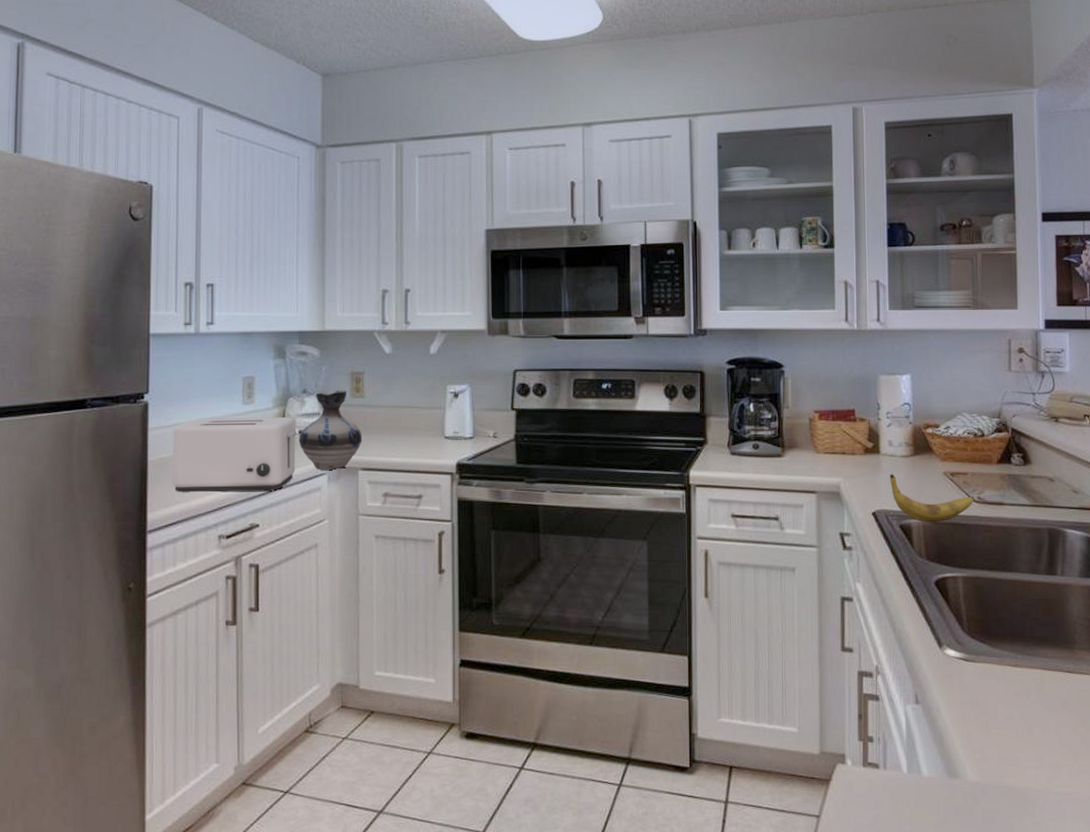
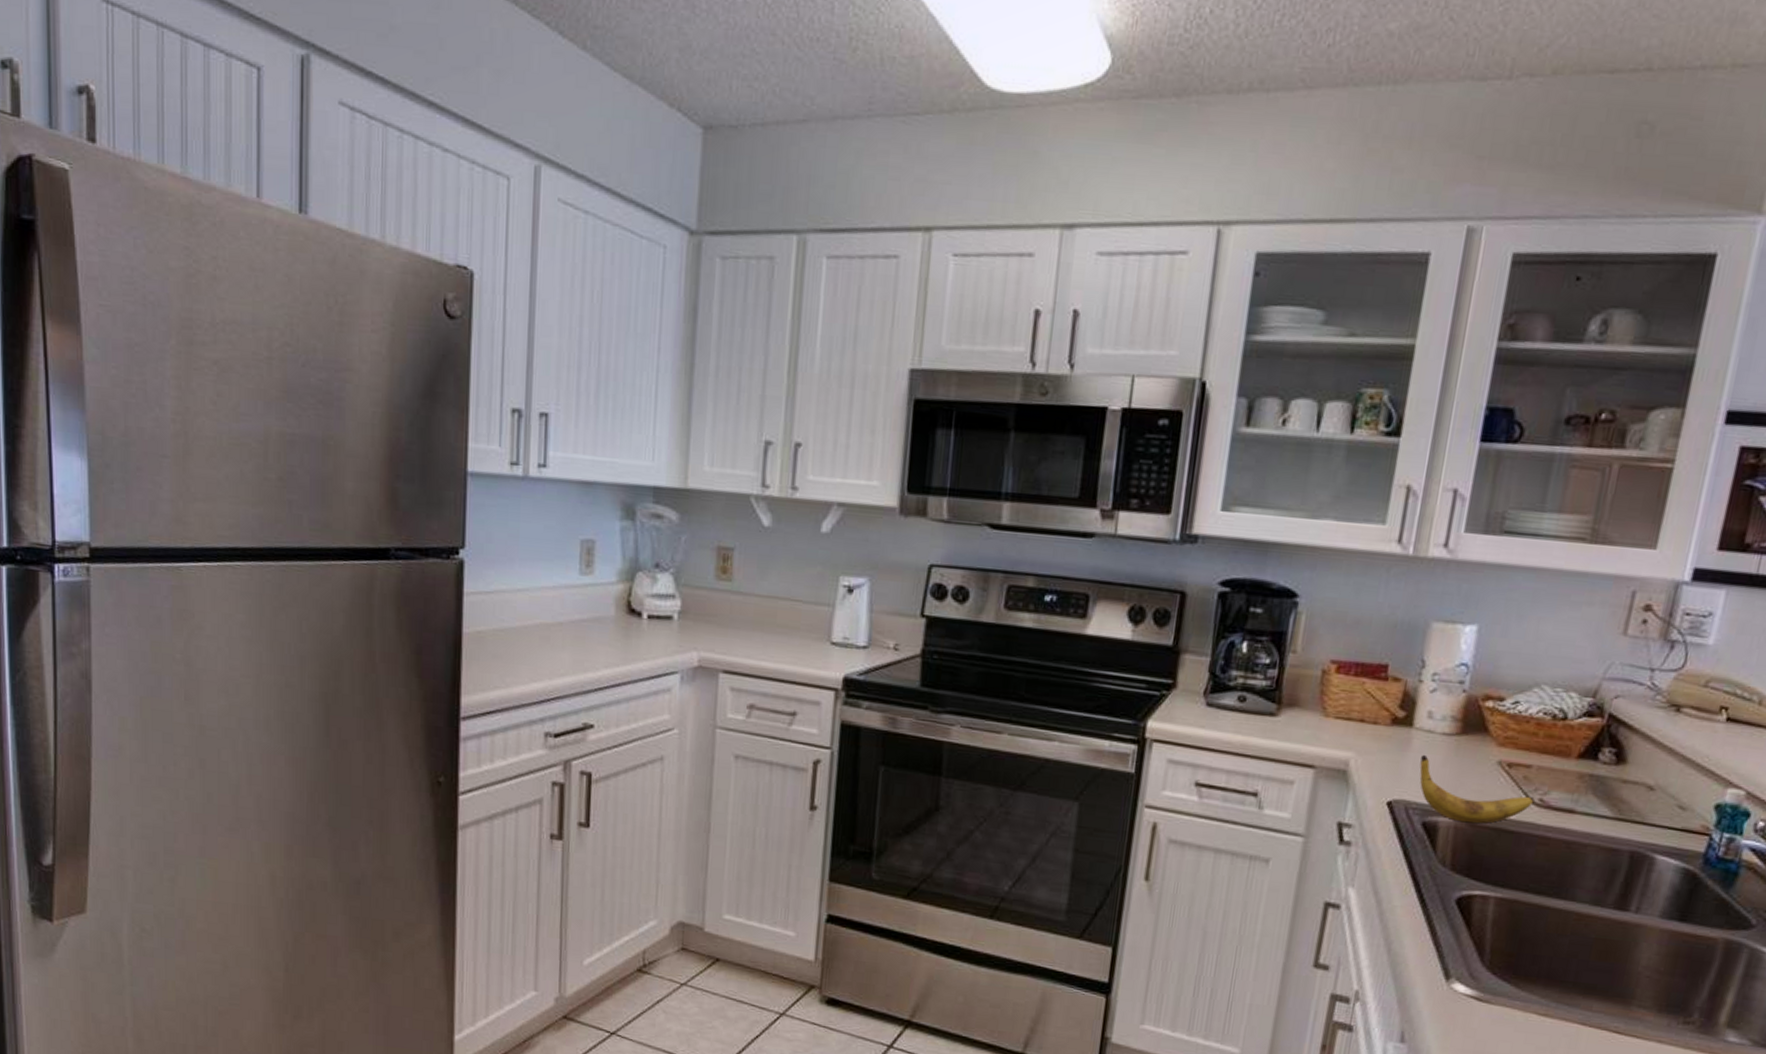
toaster: present [172,417,297,493] -> none [491,586,646,687]
ceramic jug: present [298,390,362,471] -> none [646,567,727,670]

